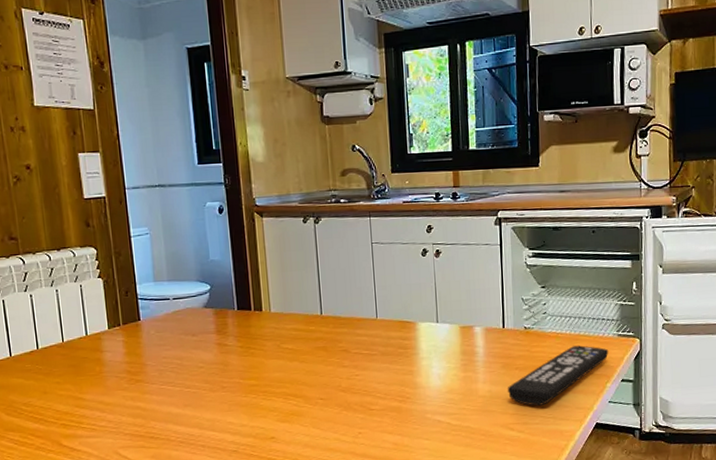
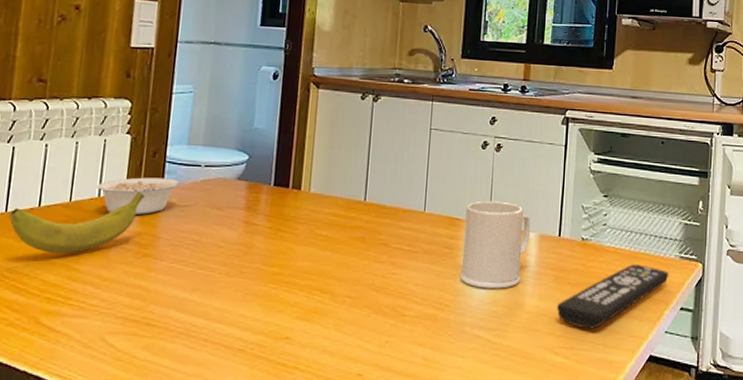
banana: none [14,327,126,388] -> present [9,191,145,254]
legume: none [83,310,166,348] -> present [97,177,194,214]
mug: none [414,302,477,380] -> present [460,201,531,289]

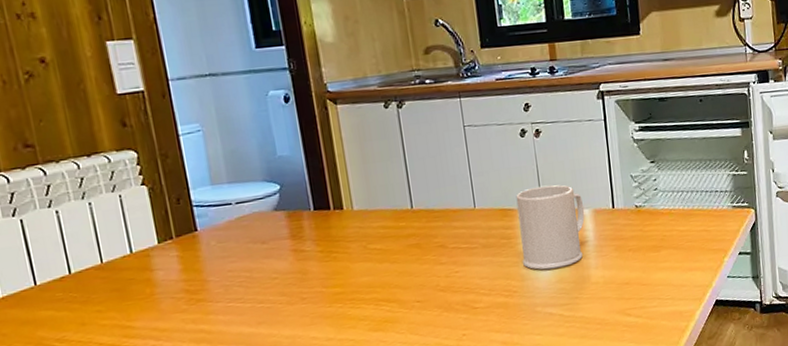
banana: present [9,191,145,254] -> none [40,240,181,317]
legume: present [97,177,194,214] -> none [126,217,228,266]
remote control: present [556,264,669,329] -> none [621,220,724,288]

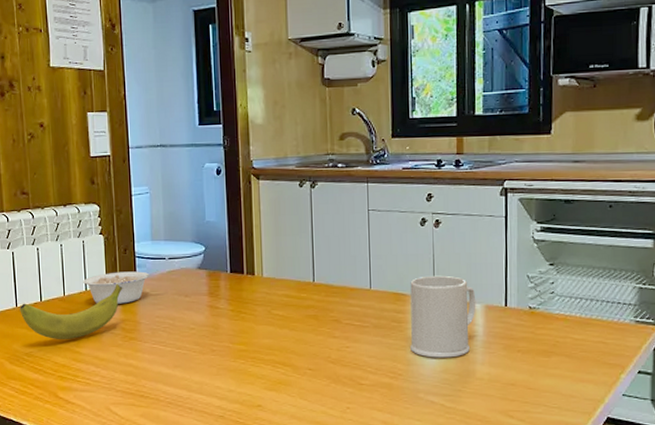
banana: none [40,240,181,317] -> present [19,284,123,340]
legume: none [126,217,228,266] -> present [83,269,161,304]

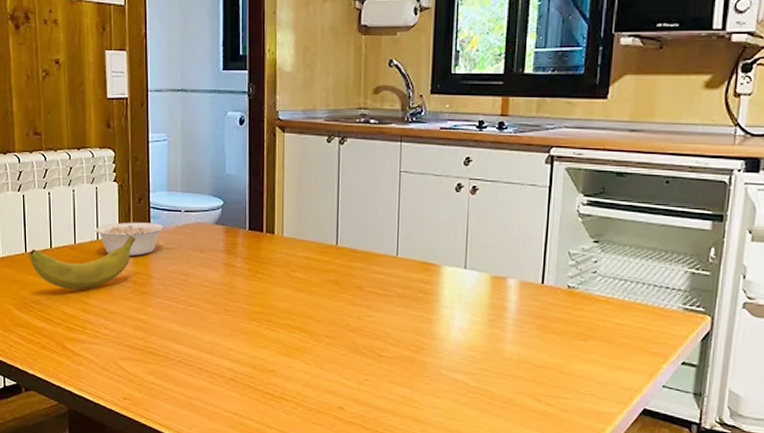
mug: present [410,275,476,358] -> none [436,246,511,335]

